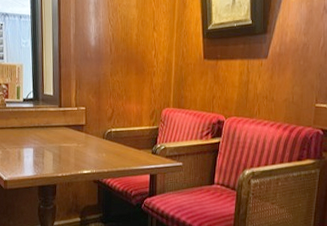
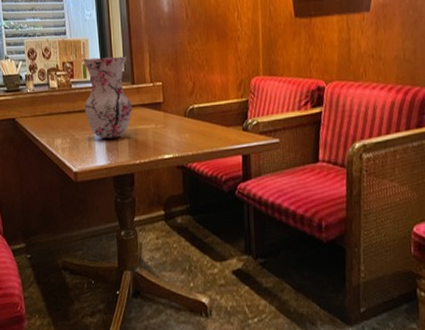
vase: none [16,82,58,154] -> present [83,56,132,139]

